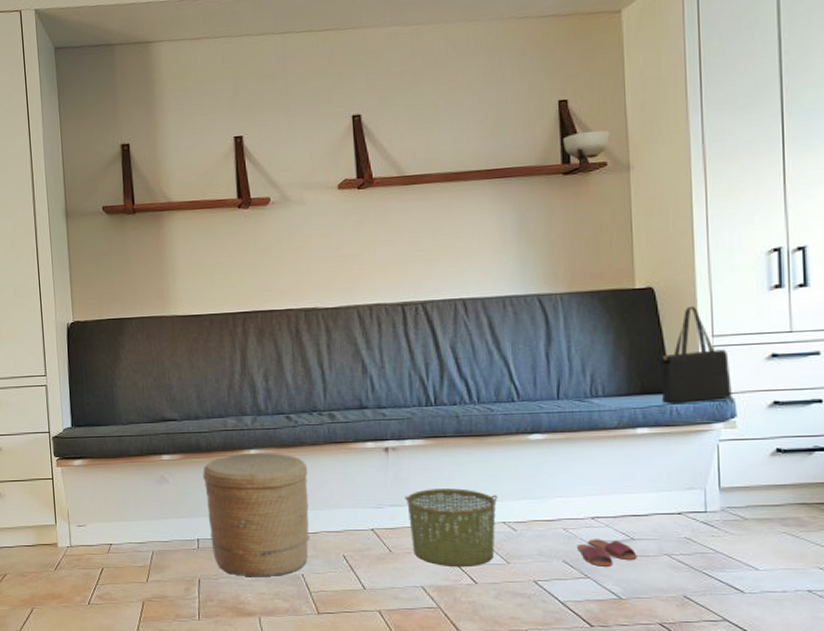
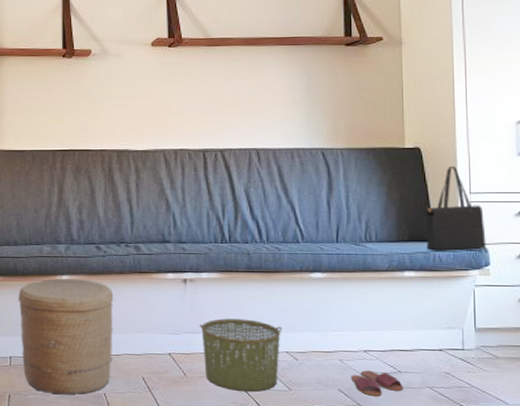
bowl: present [563,130,610,160] -> none [346,9,386,34]

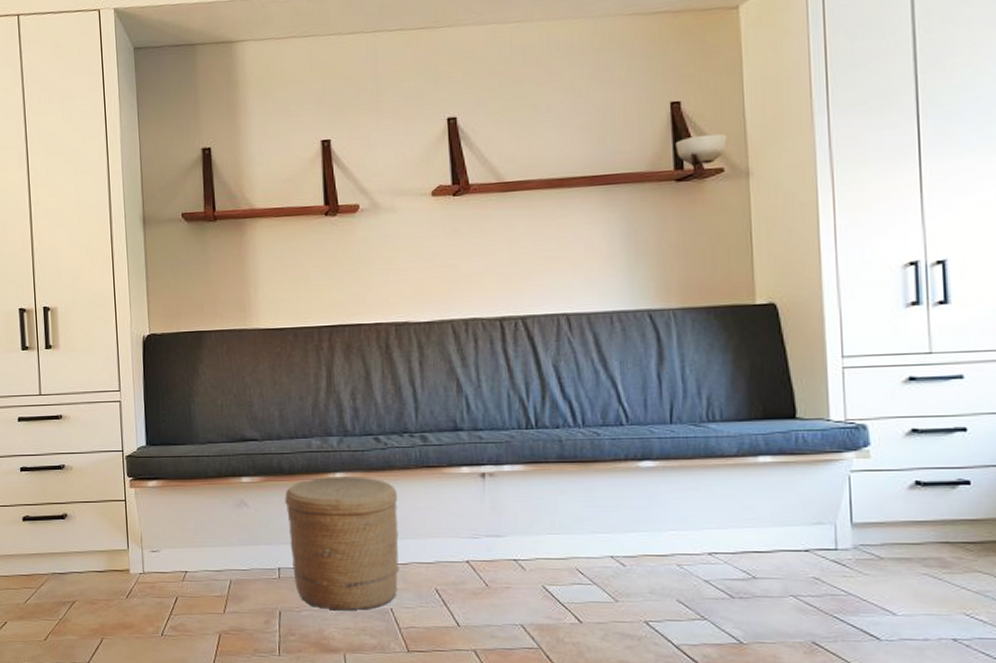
basket: present [199,318,282,392] -> none [502,519,605,604]
bowl: none [346,9,386,34] -> present [676,133,727,166]
slippers: present [351,370,403,396] -> none [693,577,760,608]
tote bag: present [426,165,486,252] -> none [785,323,865,431]

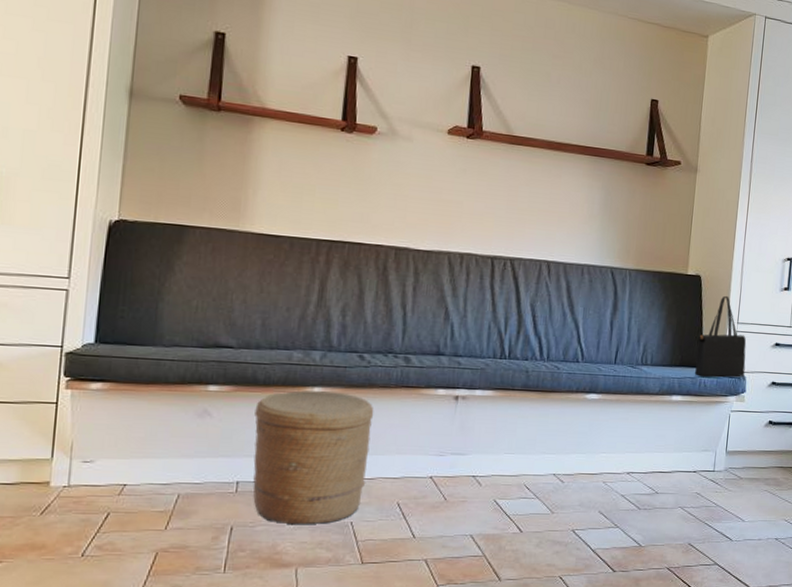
bowl: present [676,133,727,166] -> none [649,131,687,156]
tote bag: none [785,323,865,431] -> present [695,295,747,378]

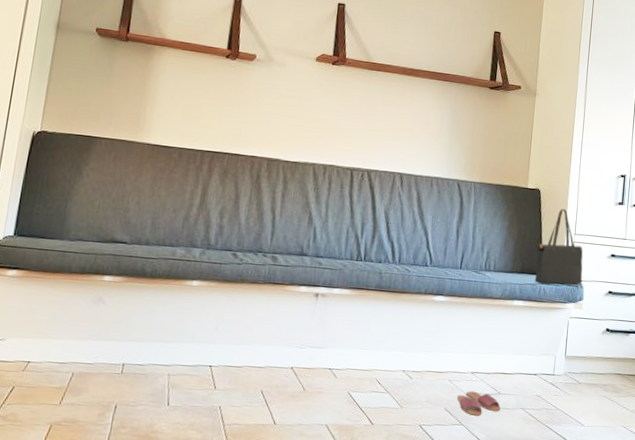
woven basket: present [253,391,374,525] -> none [135,283,244,407]
slippers: none [612,492,659,517] -> present [457,391,501,416]

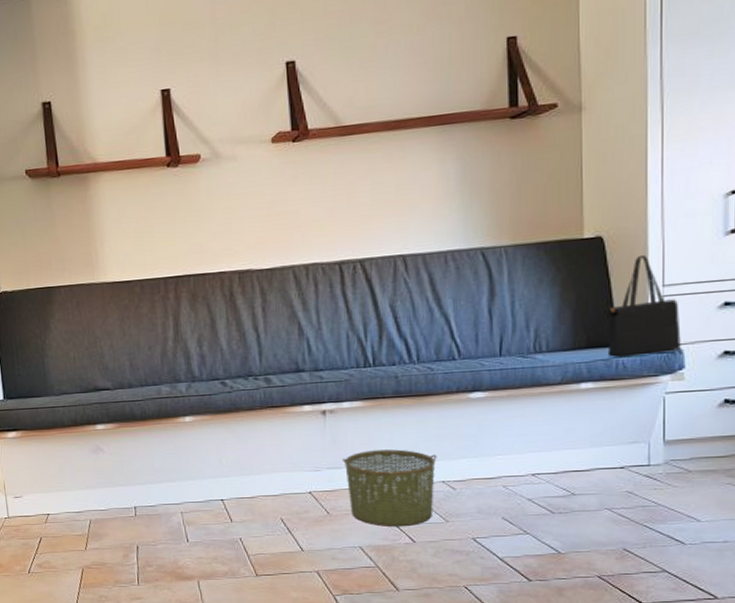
basket: none [324,335,402,409] -> present [342,449,437,526]
slippers: present [457,391,501,416] -> none [517,495,578,522]

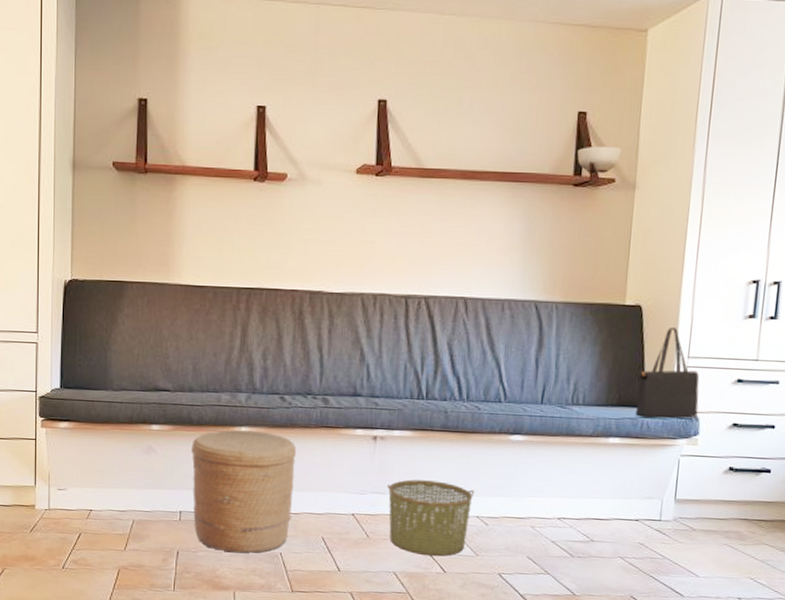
woven basket: none [138,419,248,543] -> present [191,430,297,553]
bowl: none [511,68,561,102] -> present [577,146,622,173]

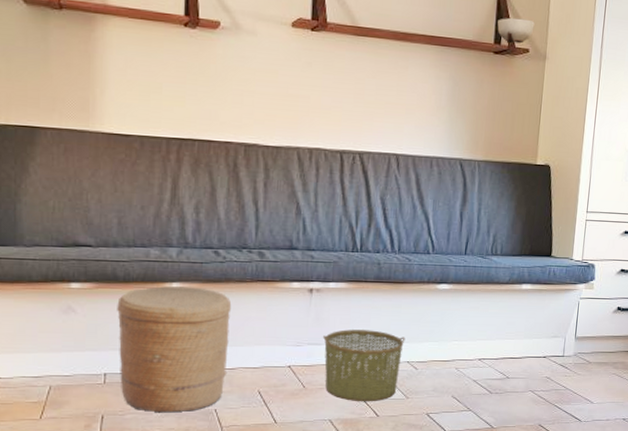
tote bag: present [636,326,700,419] -> none [544,185,596,267]

